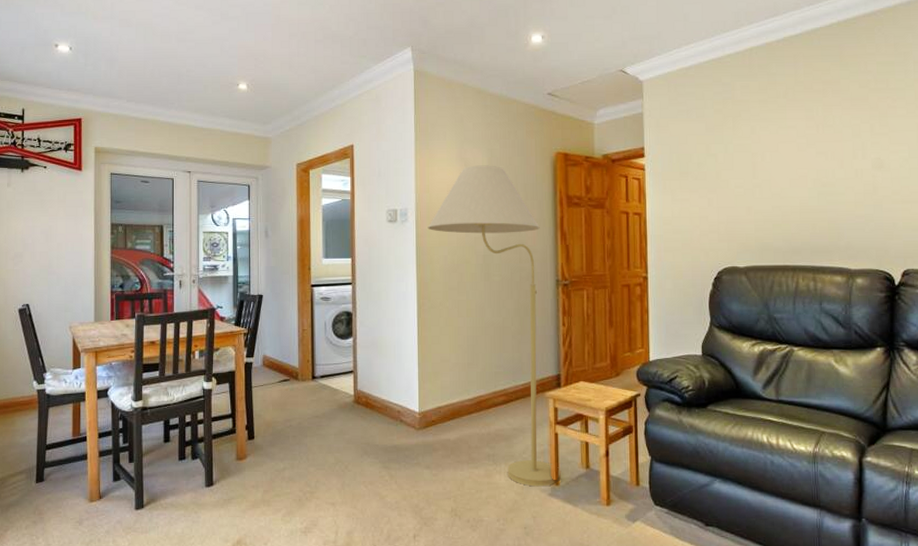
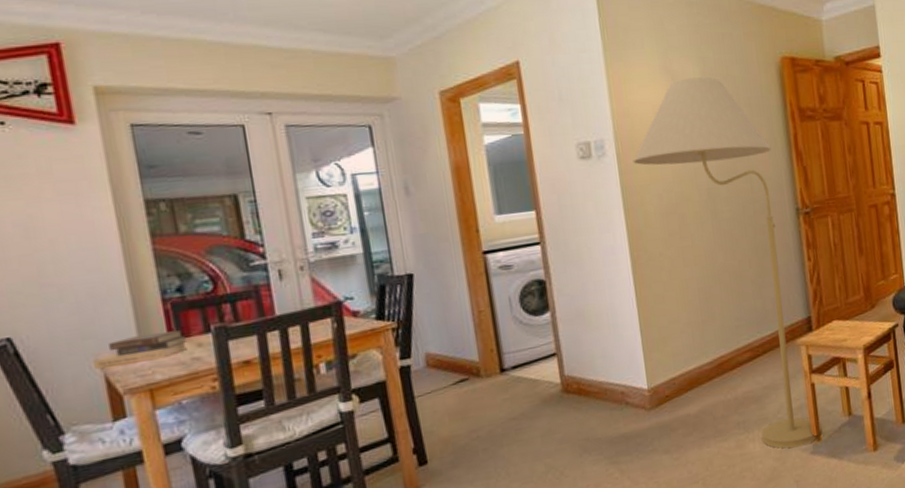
books: none [68,314,121,333] -> present [93,330,188,370]

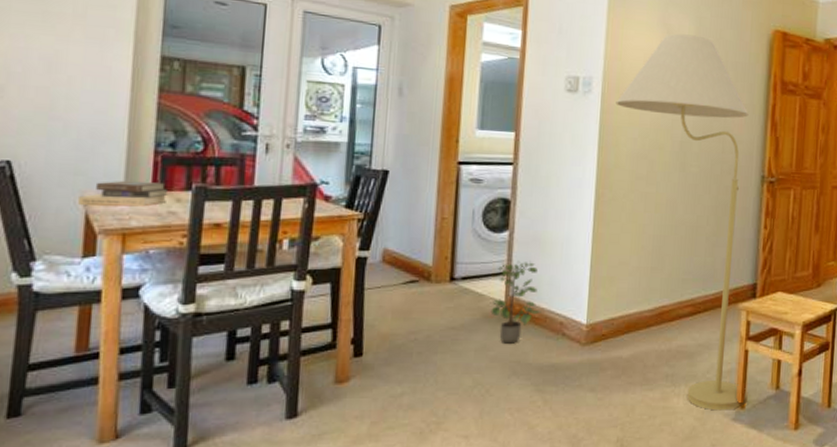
potted plant: none [547,338,600,424] -> present [490,260,542,344]

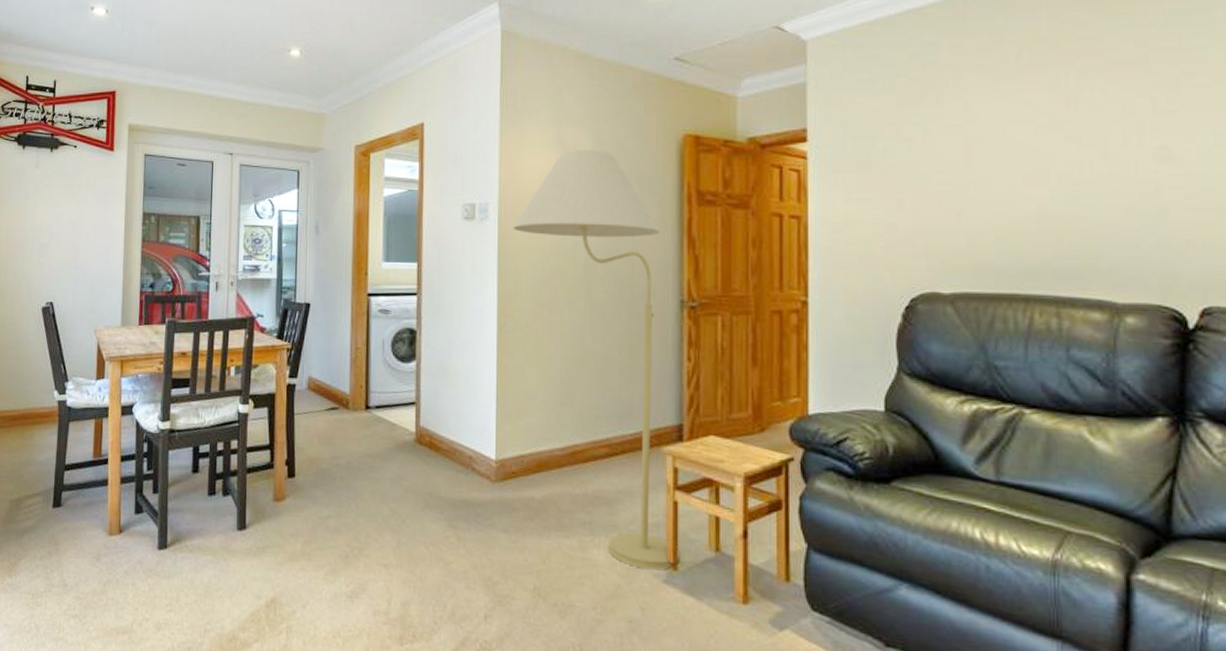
books: present [78,181,169,207] -> none [93,317,150,338]
potted plant: present [490,260,542,344] -> none [403,391,451,475]

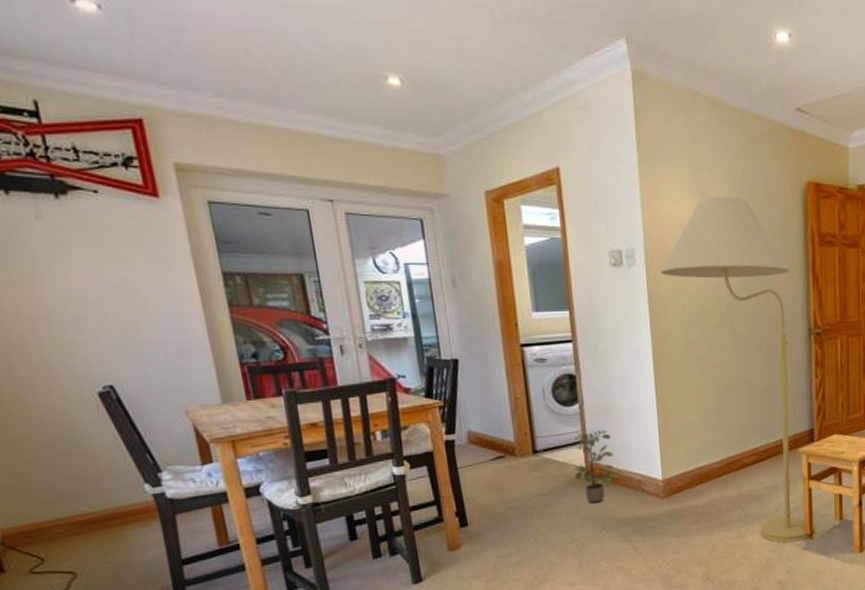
potted plant: none [403,391,451,475] -> present [574,429,620,503]

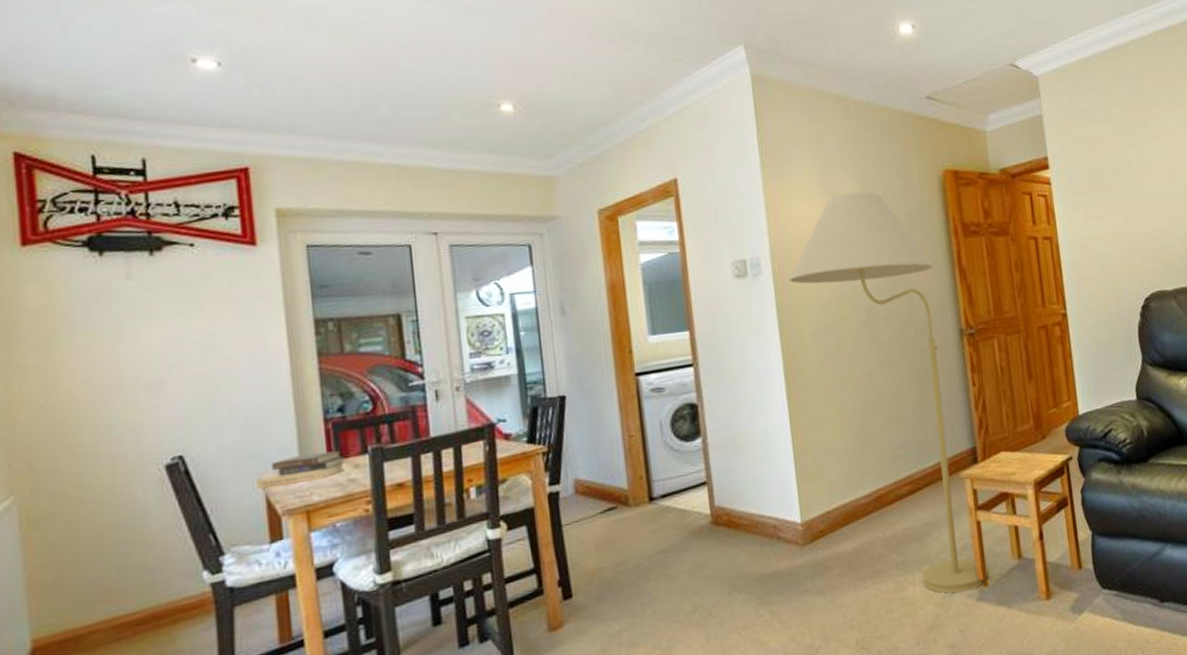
books: none [183,392,263,420] -> present [256,451,346,490]
potted plant: present [574,429,620,503] -> none [697,466,751,559]

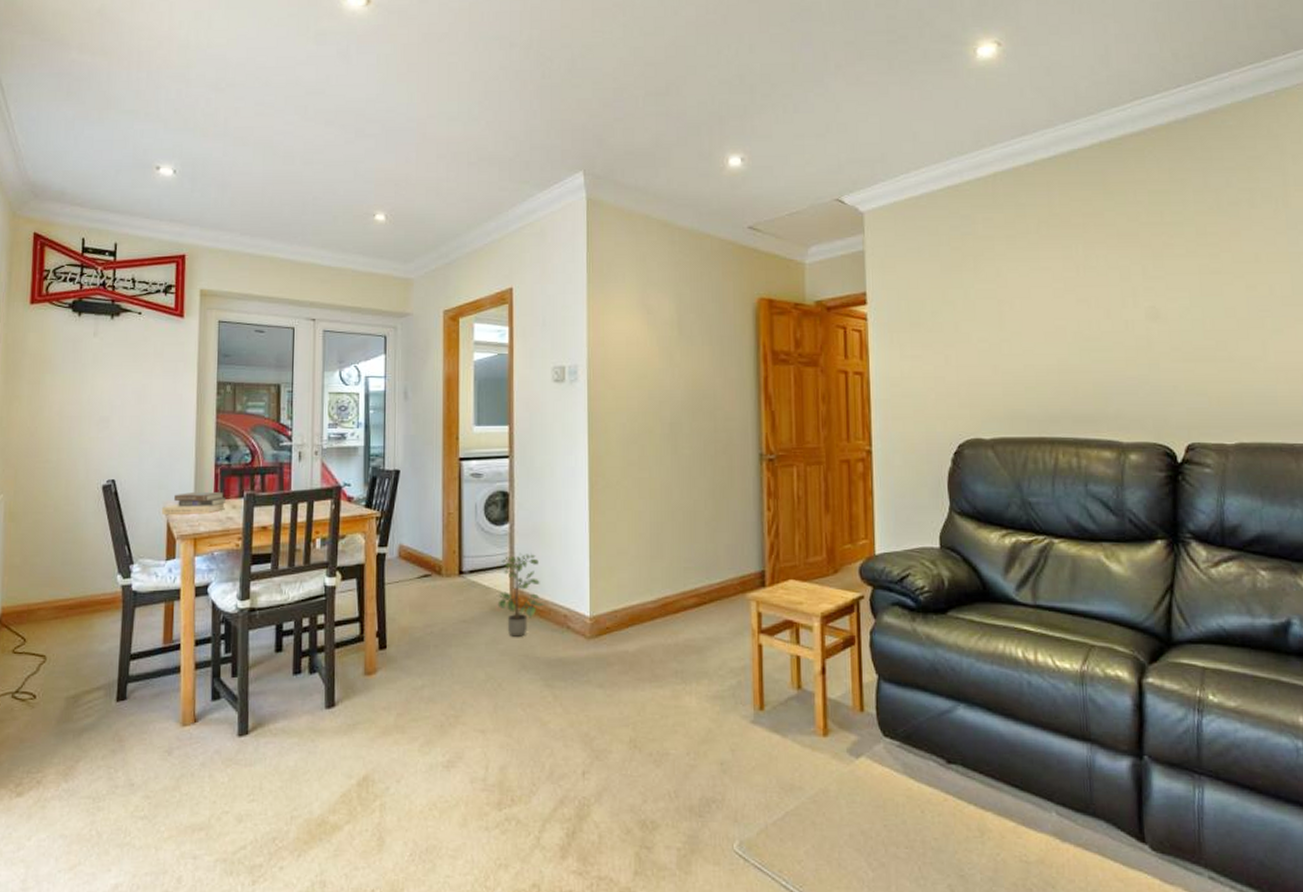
potted plant: none [697,466,751,559] -> present [497,552,545,637]
floor lamp: present [789,192,990,593] -> none [602,313,766,712]

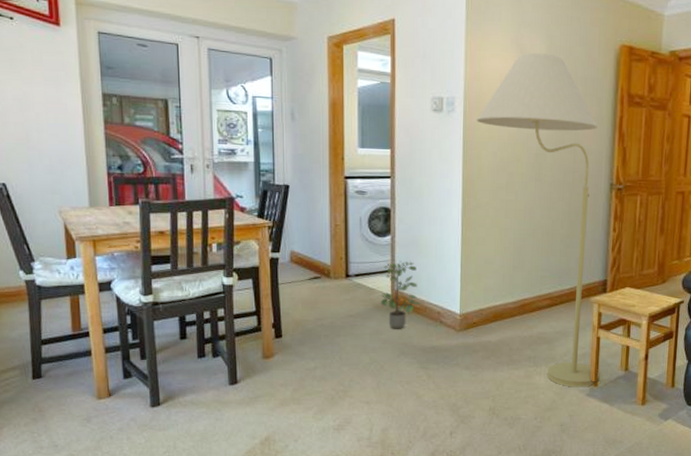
books: present [162,492,227,516] -> none [58,198,122,219]
floor lamp: none [602,313,766,712] -> present [476,53,600,387]

